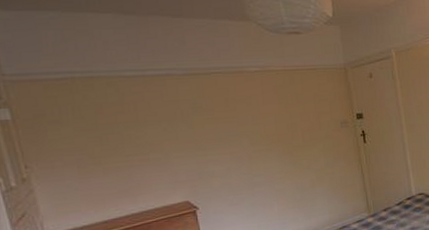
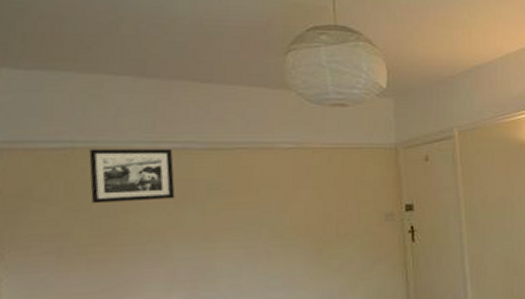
picture frame: none [87,75,166,124] -> present [89,148,175,204]

